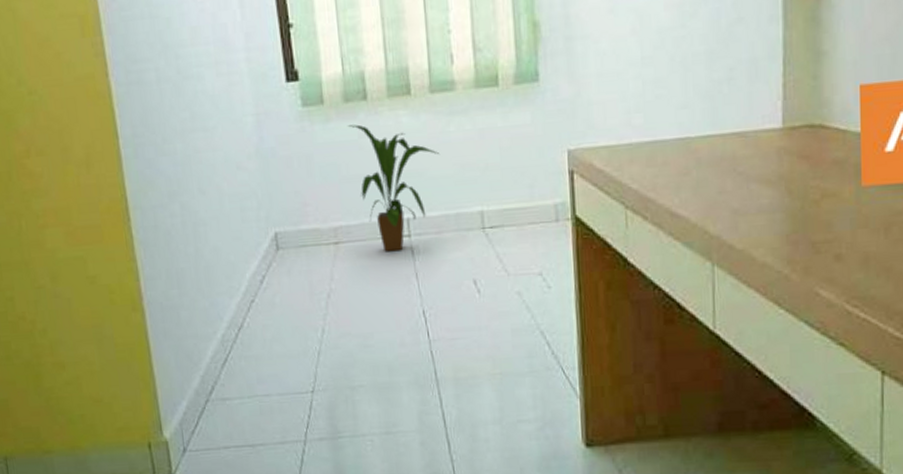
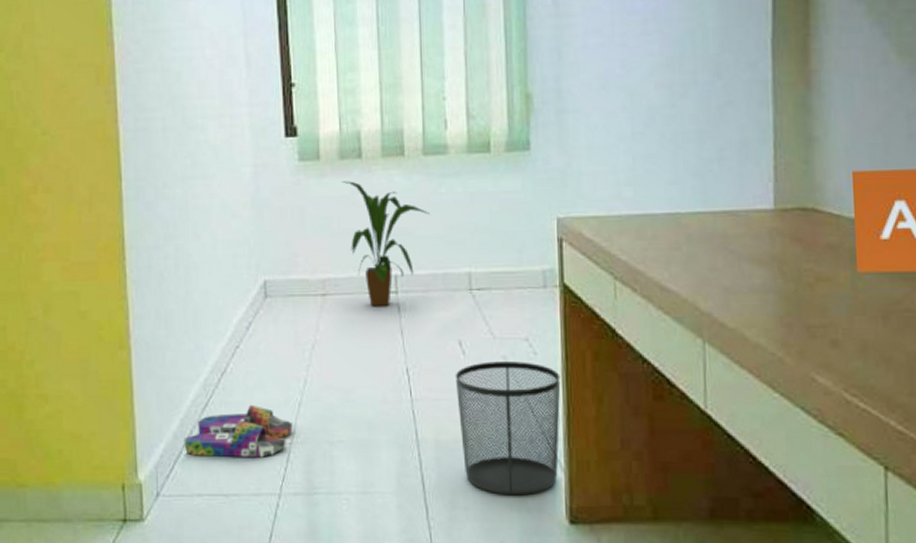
slippers: none [206,356,314,411] -> present [184,404,293,458]
waste bin: none [471,296,575,425] -> present [455,361,561,496]

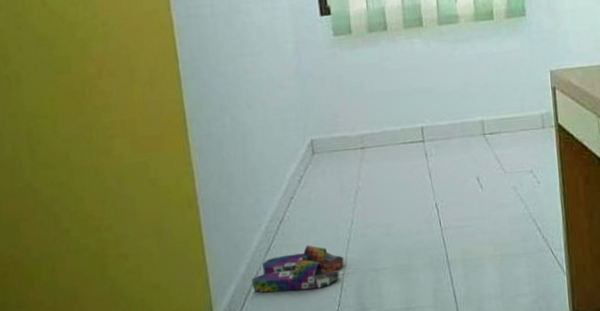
house plant: present [342,181,429,307] -> none [372,50,447,155]
waste bin: present [455,361,561,496] -> none [475,189,562,299]

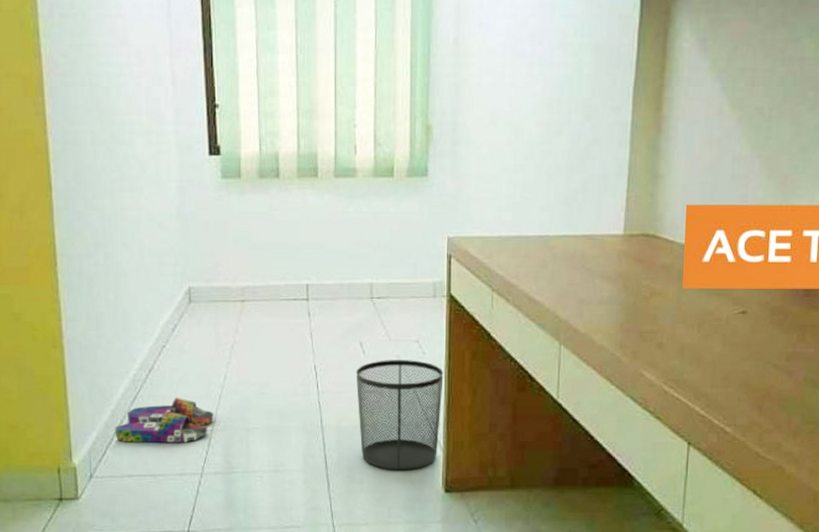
waste bin: none [475,189,562,299] -> present [355,360,444,471]

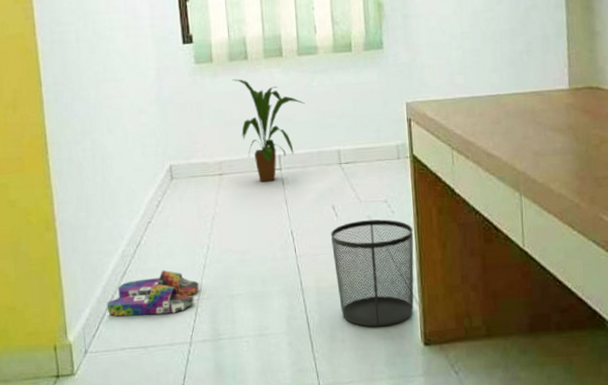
house plant: none [261,198,338,312] -> present [232,79,305,182]

